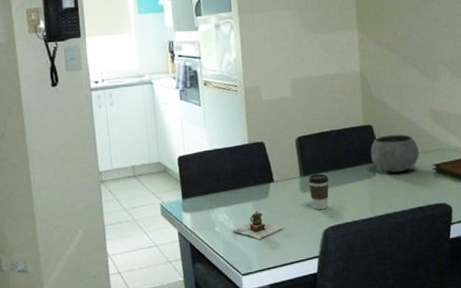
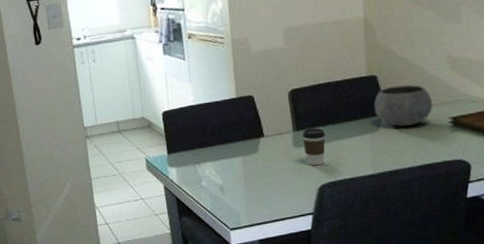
teapot: present [233,211,283,239] -> none [220,166,274,195]

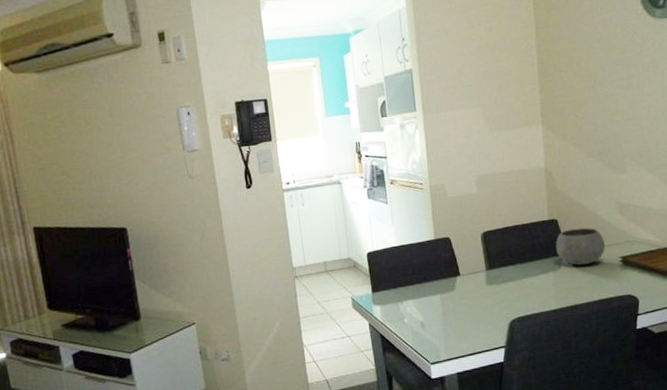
coffee cup: present [302,128,326,166] -> none [494,267,515,302]

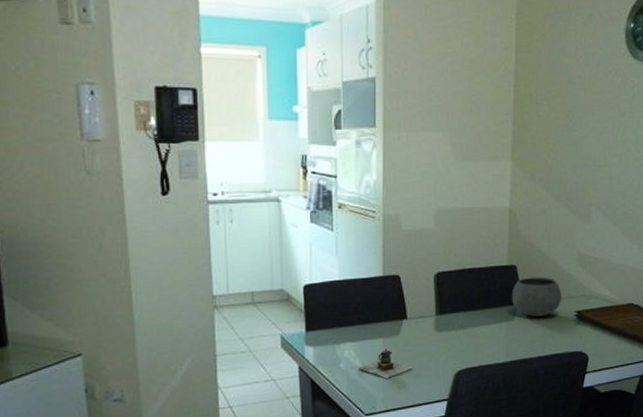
teapot: none [421,303,469,330] -> present [359,349,412,379]

